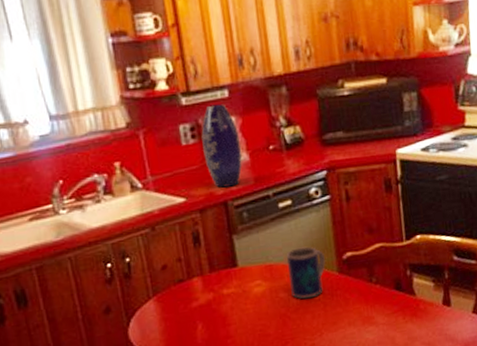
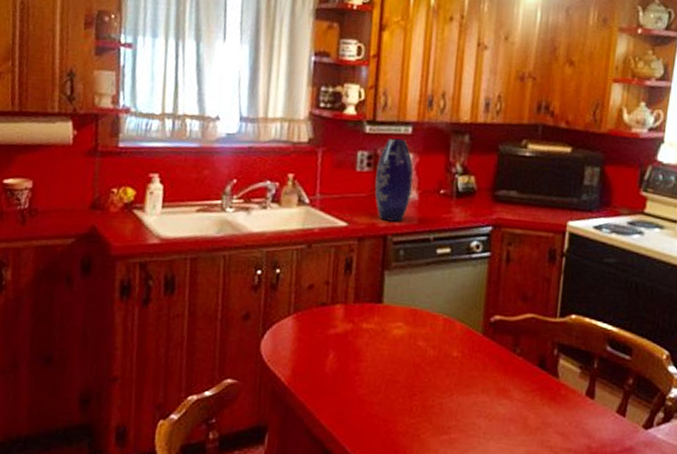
mug: present [286,246,325,299] -> none [430,298,472,354]

